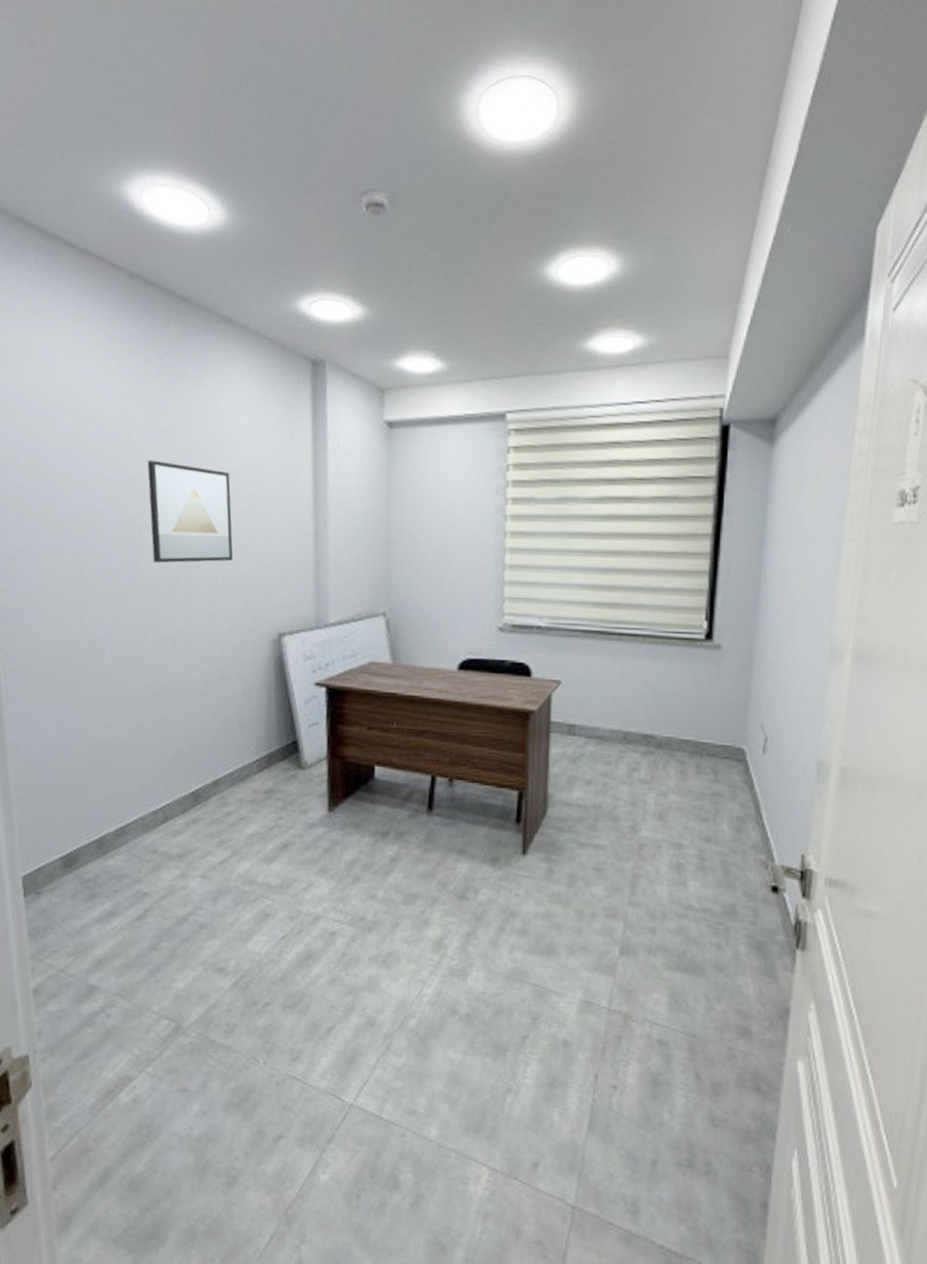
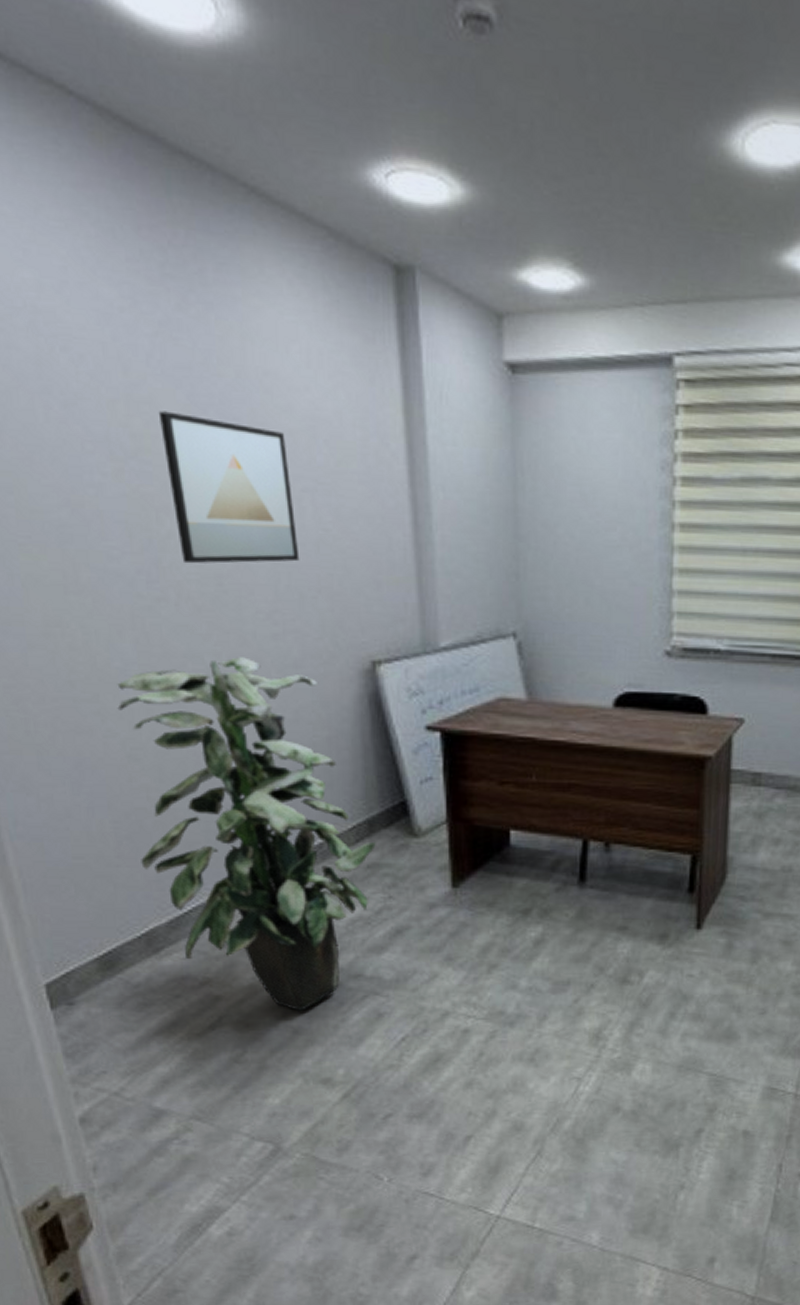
indoor plant: none [97,630,273,909] -> present [117,657,376,1011]

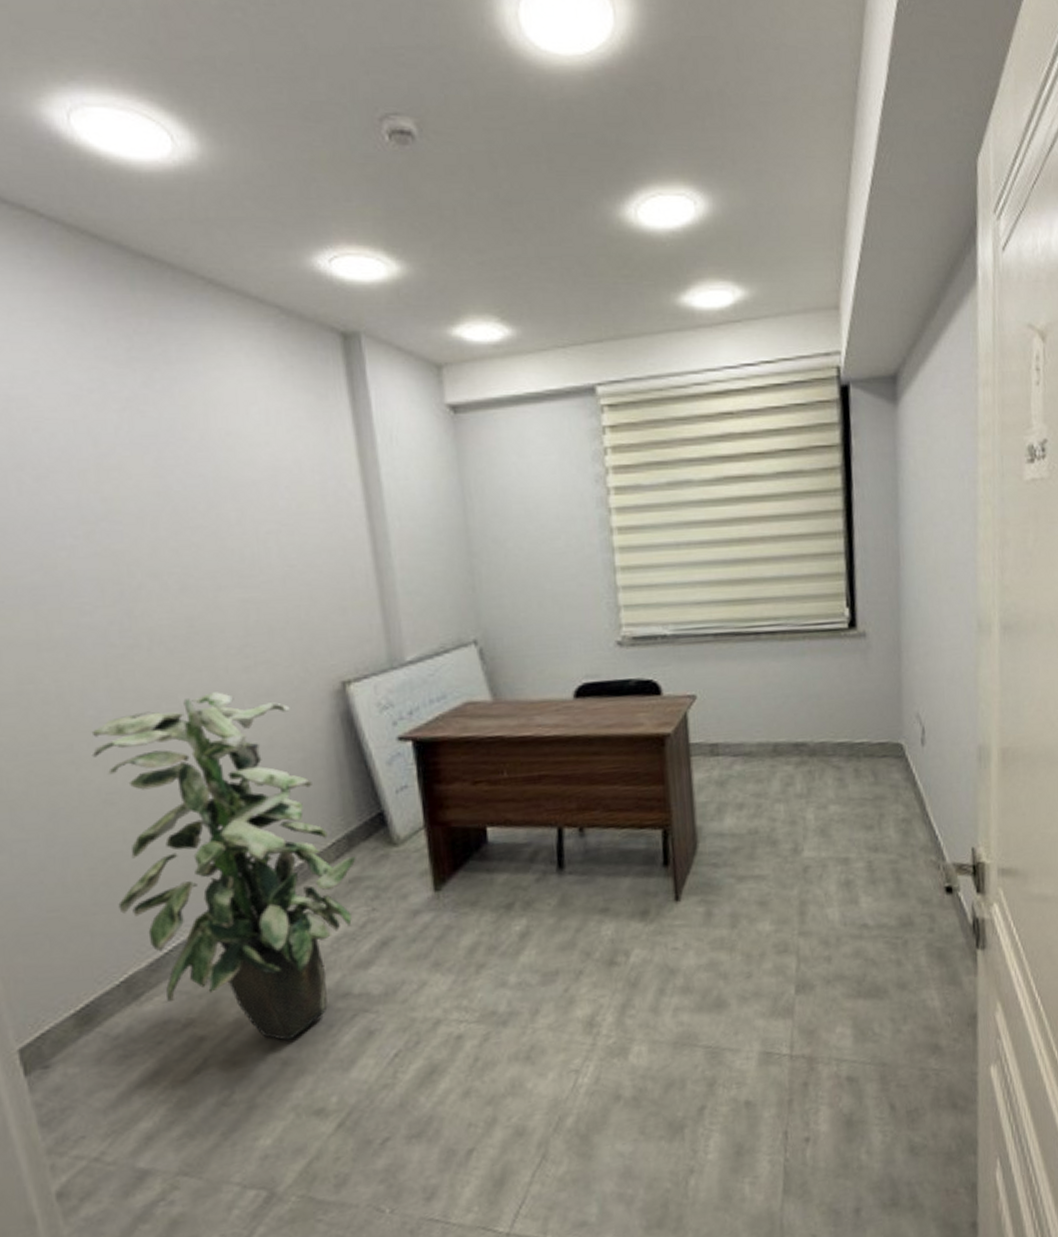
wall art: present [158,411,300,564] -> none [127,475,268,611]

